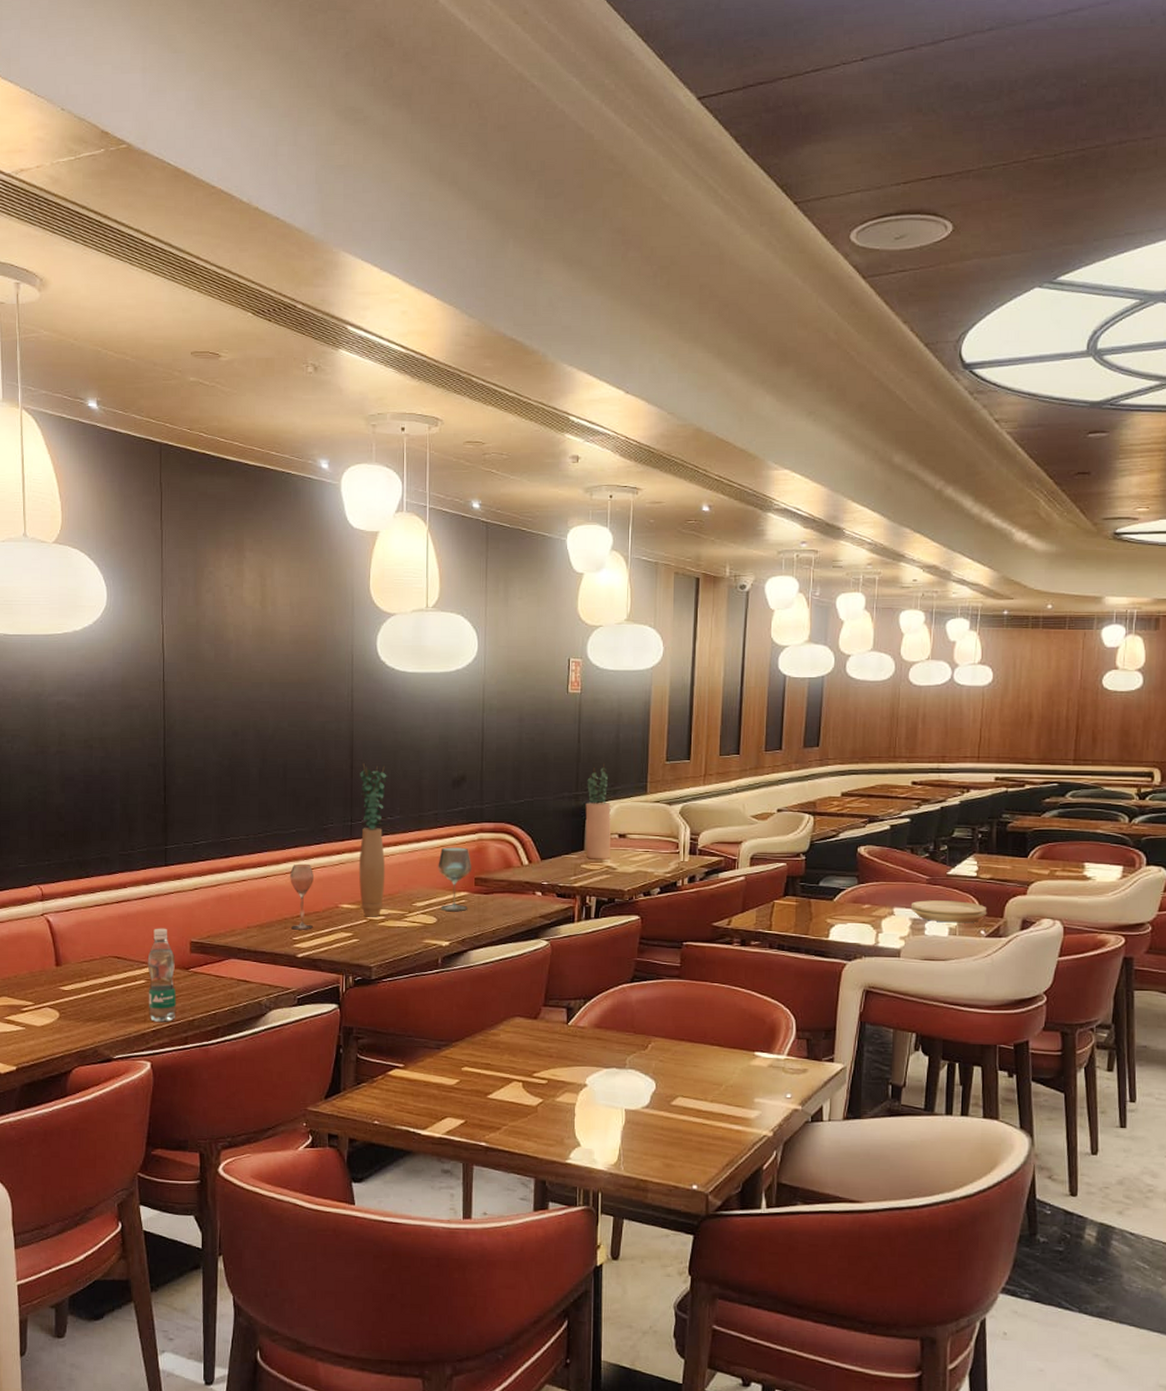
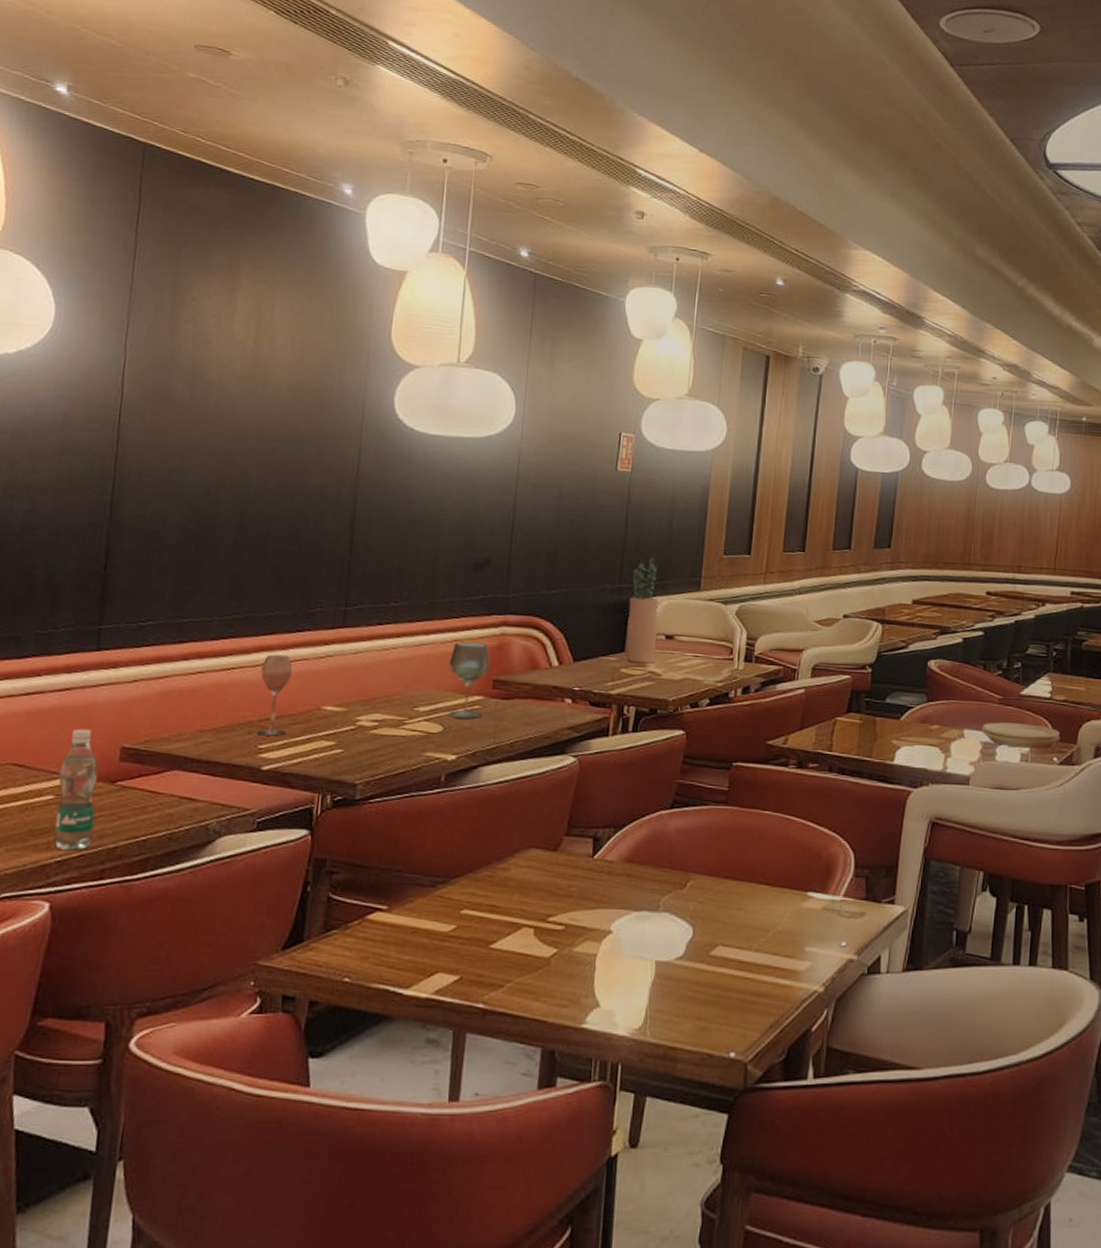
vase: present [358,763,387,917] -> none [348,537,395,723]

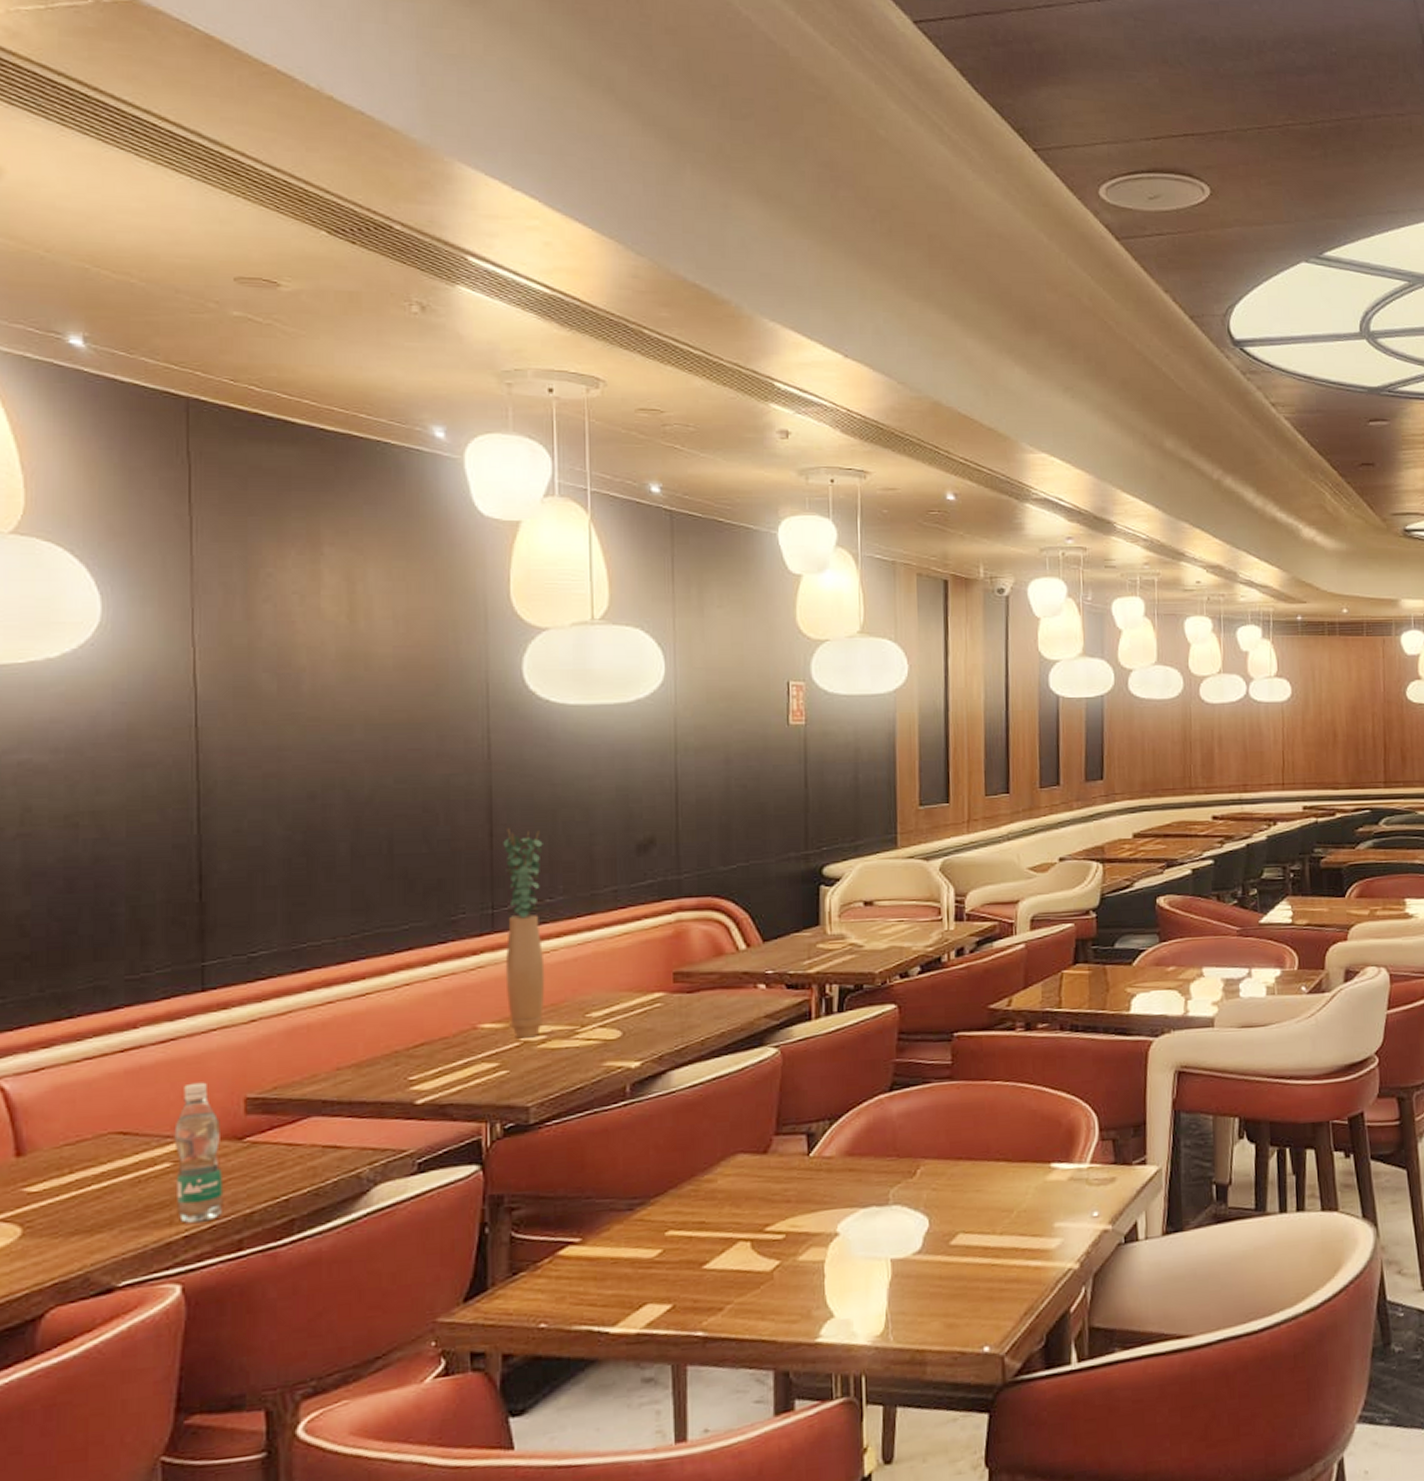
wineglass: present [258,654,293,737] -> none [402,971,440,1066]
vase: none [348,537,395,723] -> present [503,828,545,1039]
wine glass: present [448,641,491,719] -> none [620,933,669,1020]
vase: present [626,553,659,665] -> none [819,812,856,938]
plate: present [981,722,1061,749] -> none [1221,953,1307,981]

